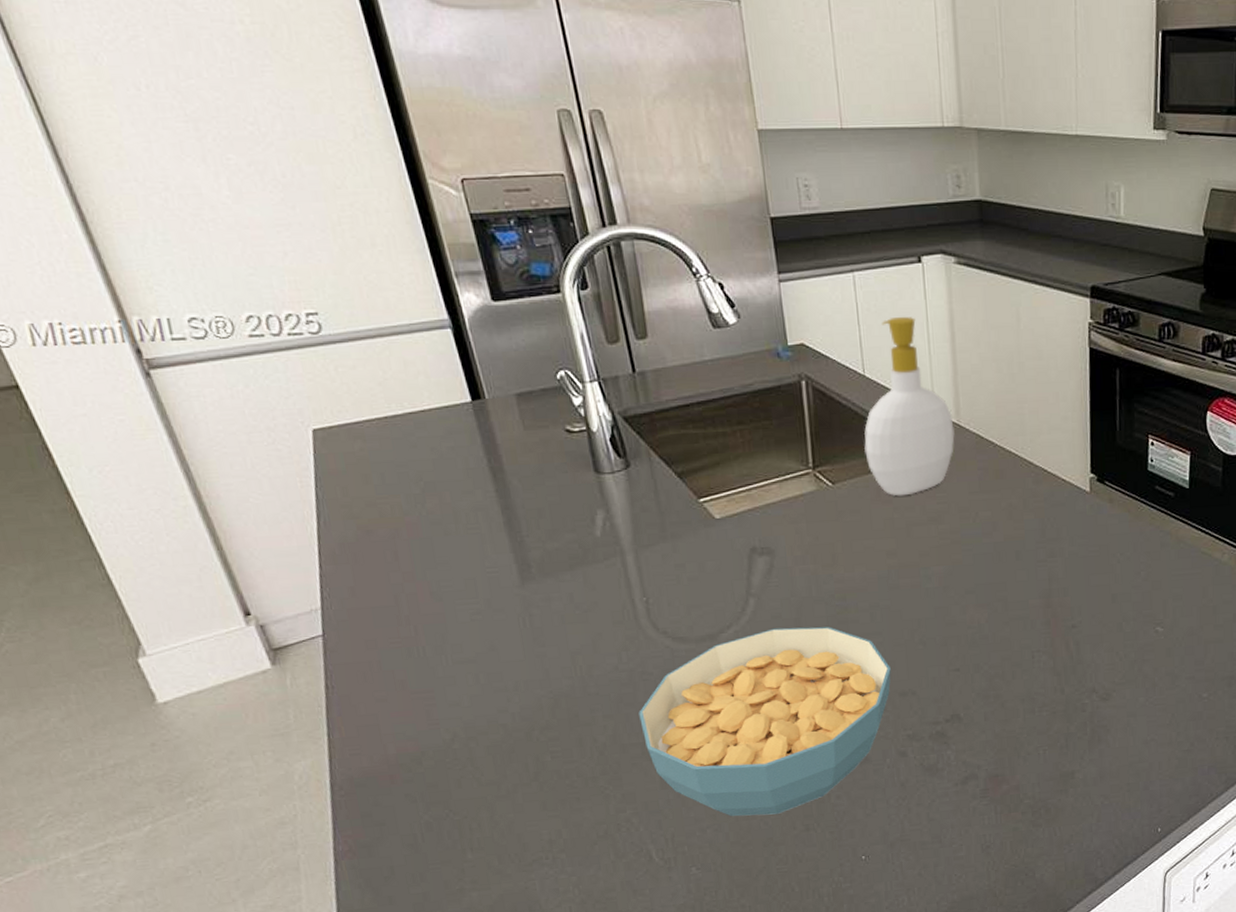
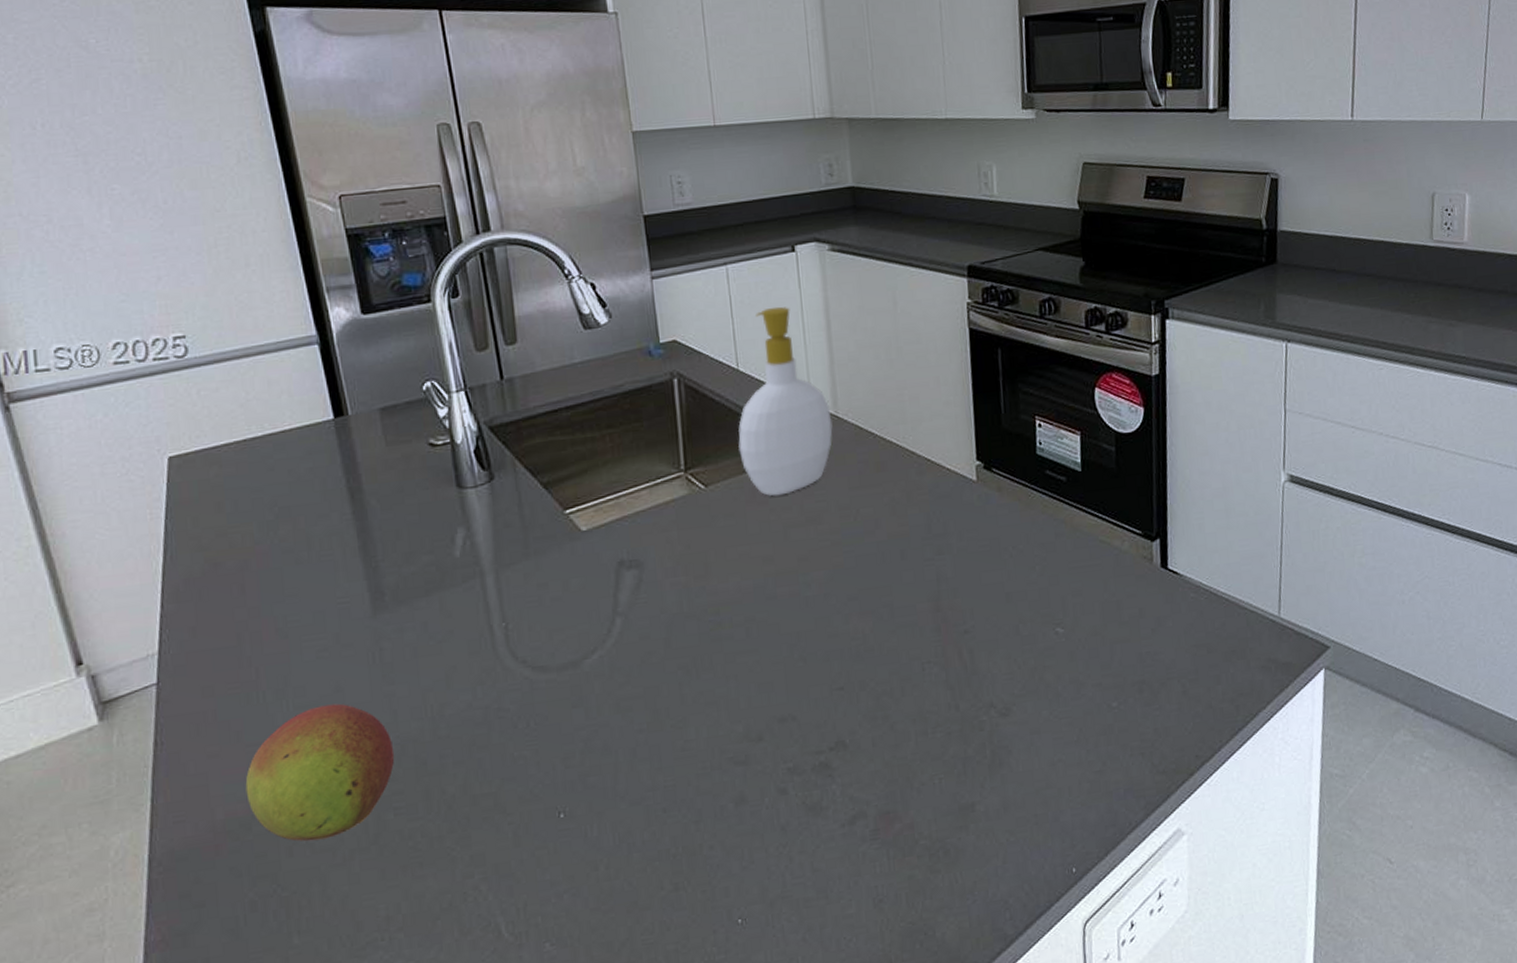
fruit: none [413,660,549,776] -> present [245,703,395,842]
cereal bowl: present [639,627,891,817] -> none [492,646,769,877]

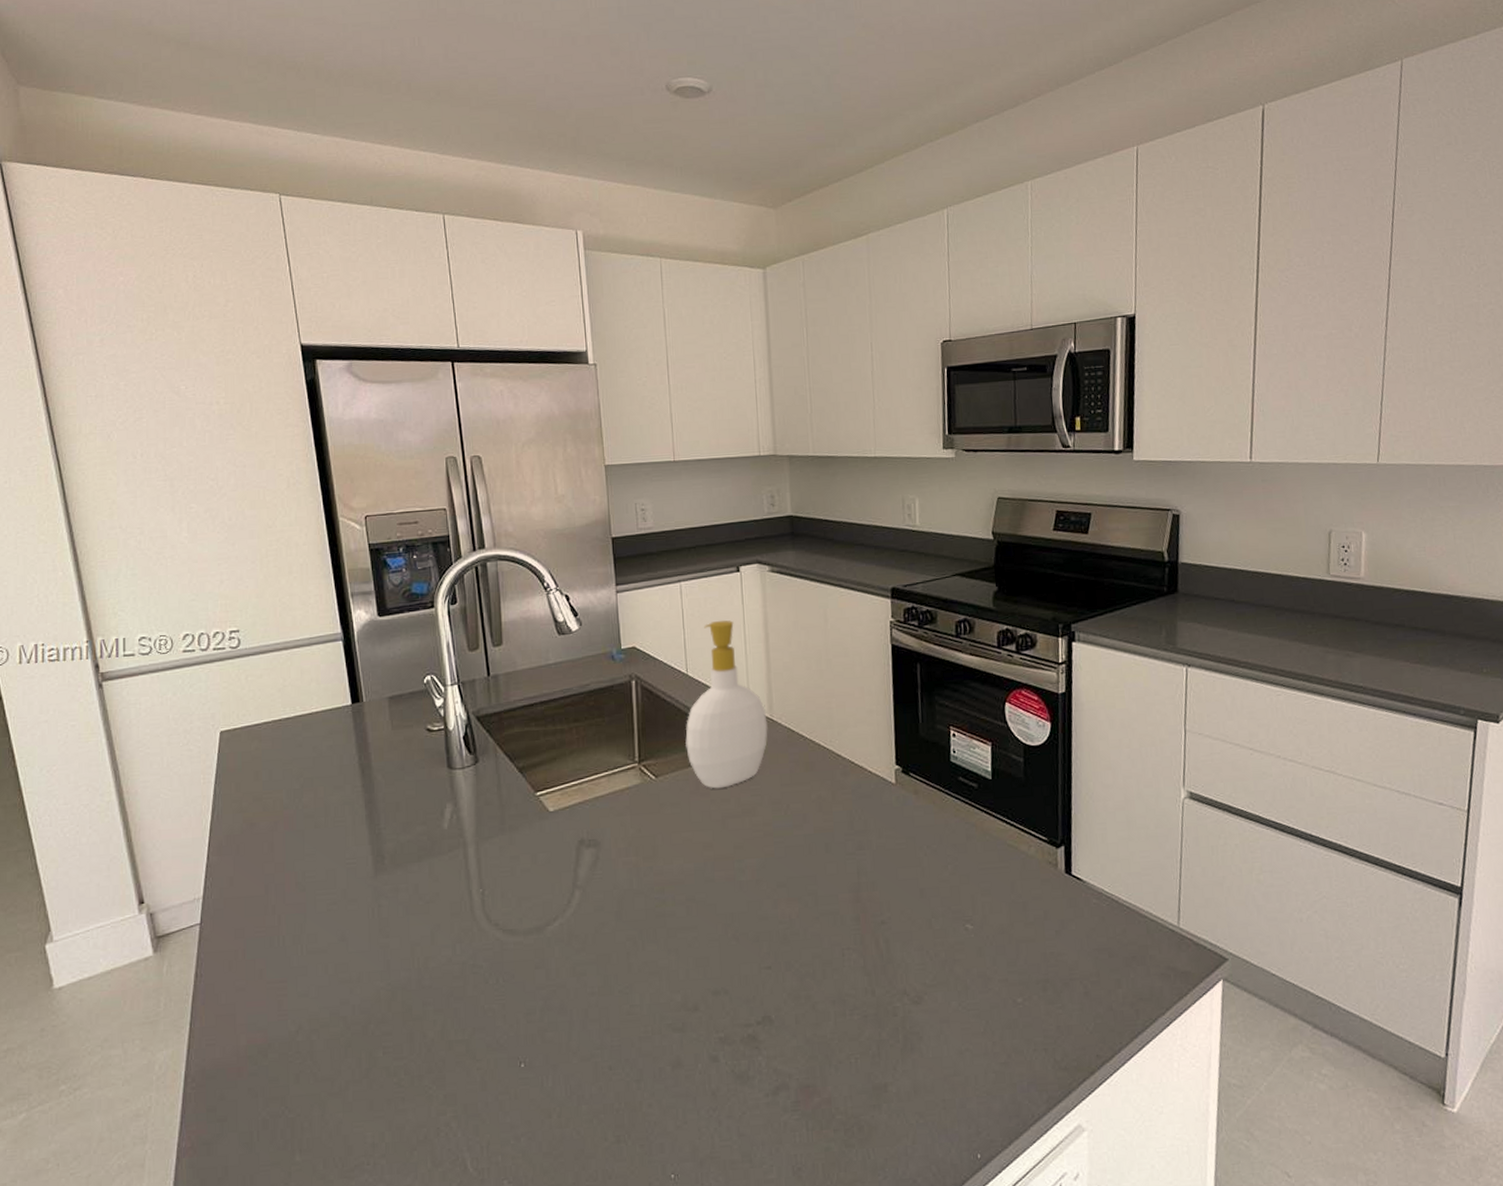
fruit: present [245,703,395,842] -> none [264,951,386,1071]

